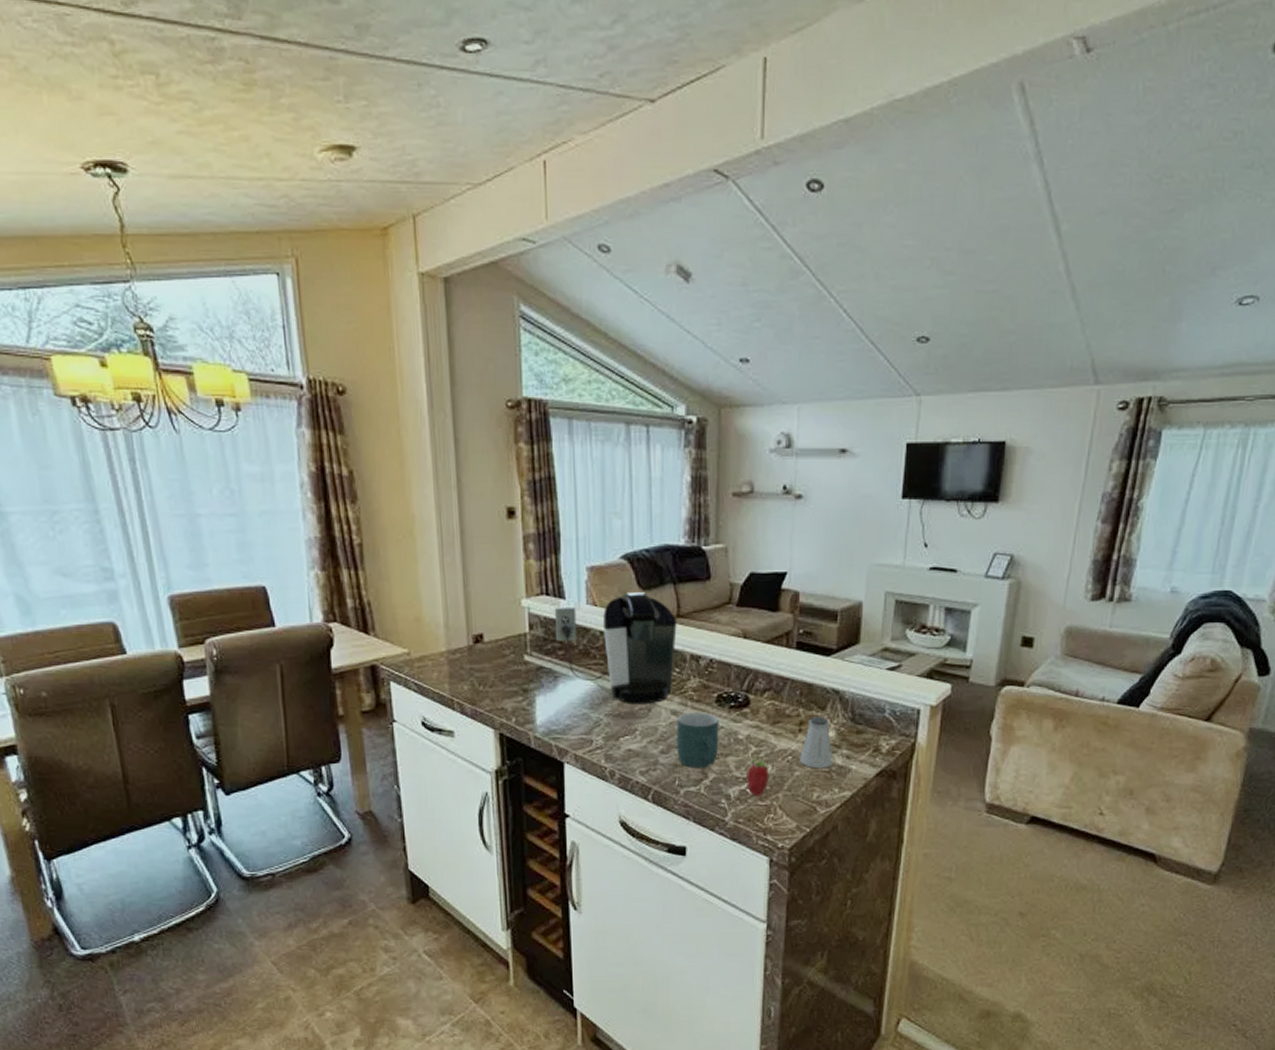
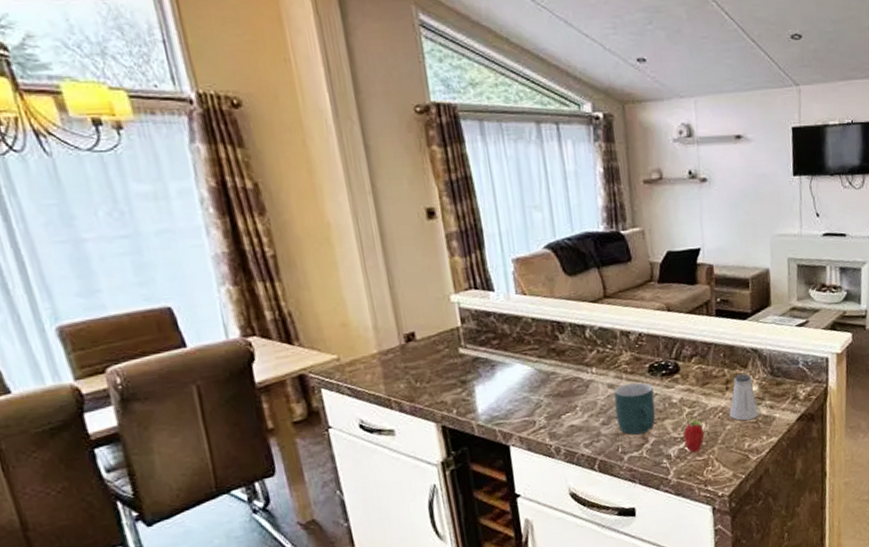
coffee maker: present [555,592,677,705] -> none [485,278,607,383]

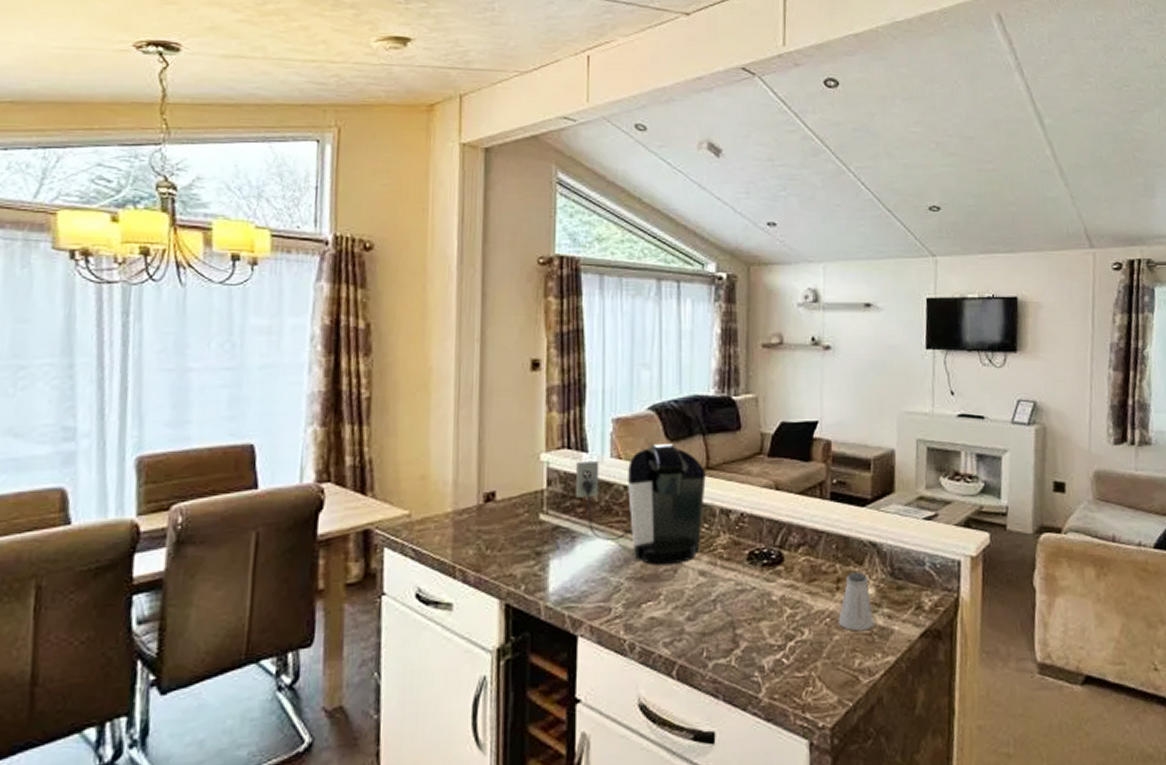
coffee maker: none [485,278,607,383] -> present [576,444,706,566]
mug: present [614,382,656,435] -> none [705,572,751,636]
fruit: present [683,417,704,453] -> none [782,620,808,667]

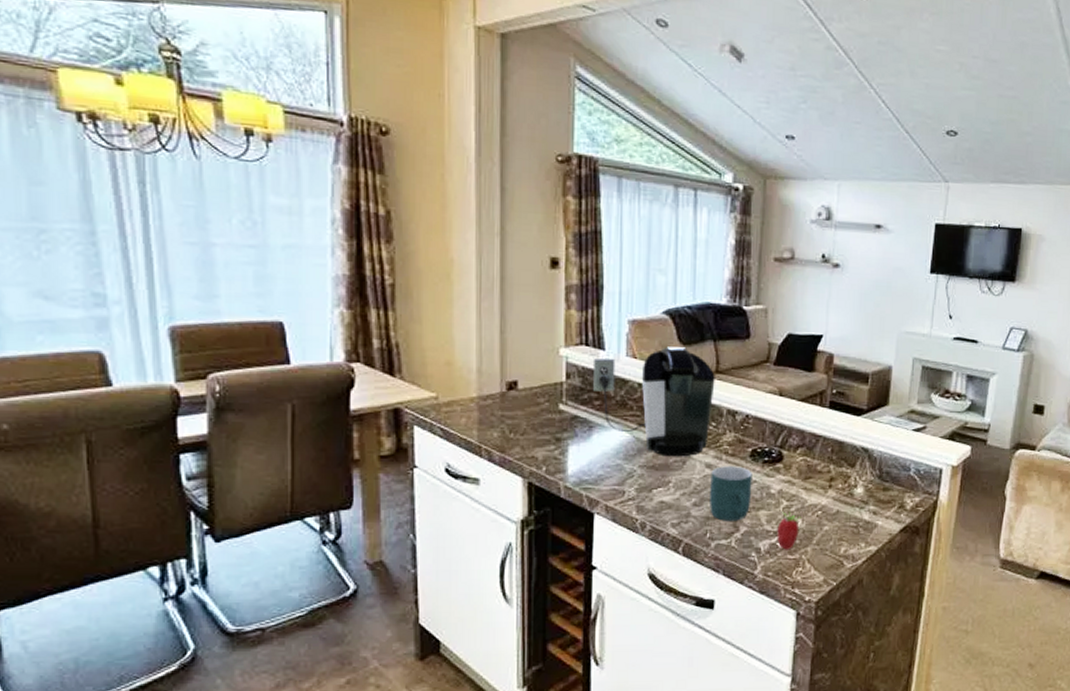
mug: none [705,572,751,636] -> present [710,466,752,521]
fruit: none [782,620,808,667] -> present [777,511,801,550]
saltshaker: present [838,572,874,631] -> none [829,473,860,524]

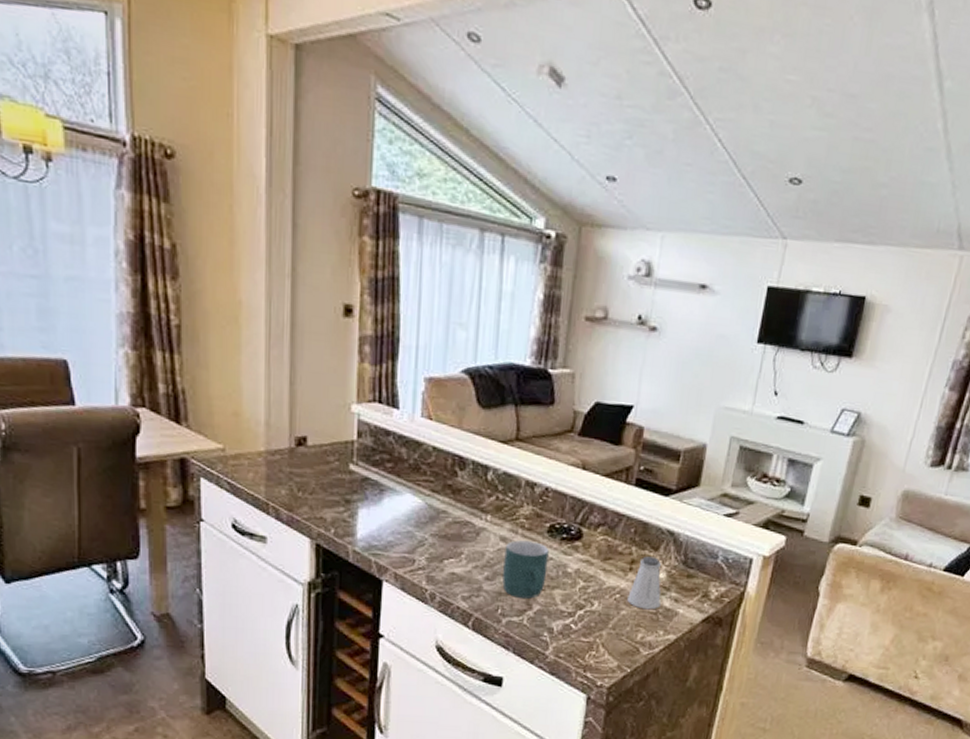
coffee maker: present [593,347,715,457] -> none [386,409,515,528]
fruit: present [777,511,801,550] -> none [571,592,598,632]
saltshaker: none [829,473,860,524] -> present [627,556,661,610]

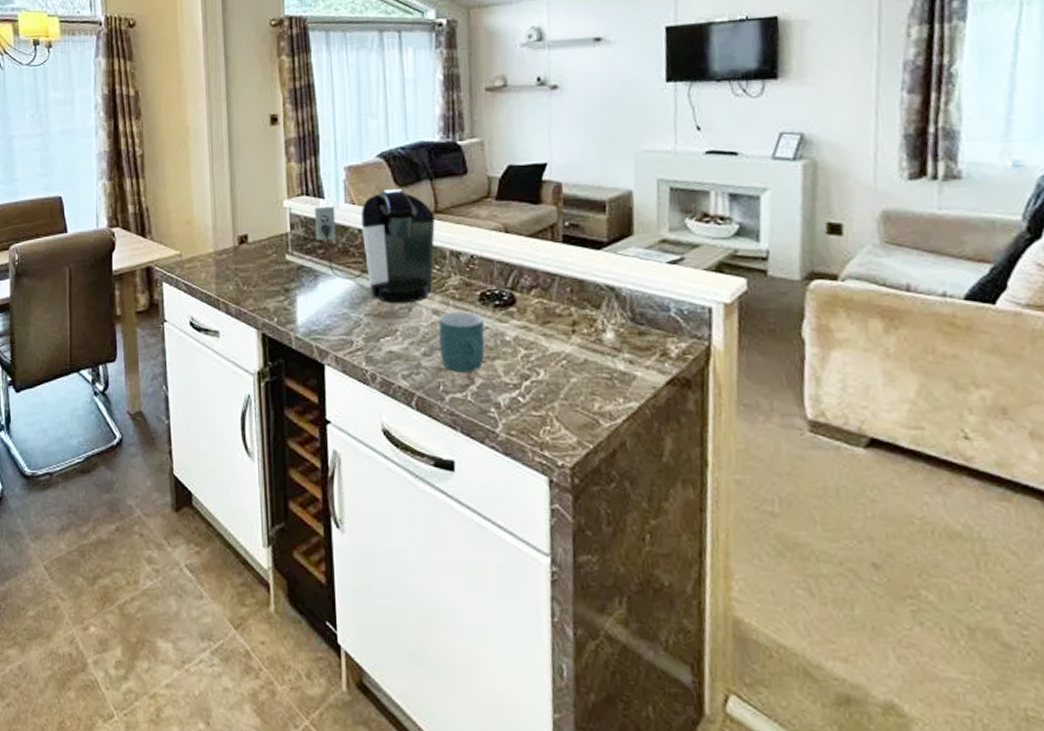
coffee maker: none [386,409,515,528] -> present [315,189,435,304]
saltshaker: present [627,556,661,610] -> none [575,316,614,375]

